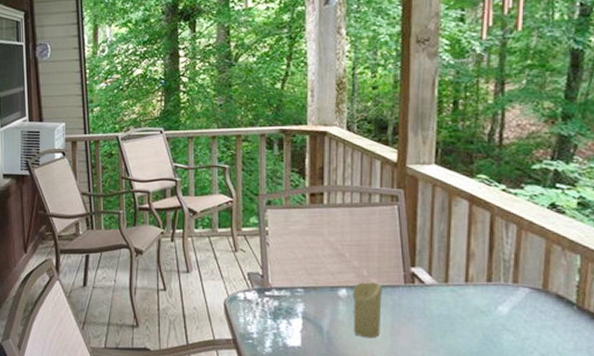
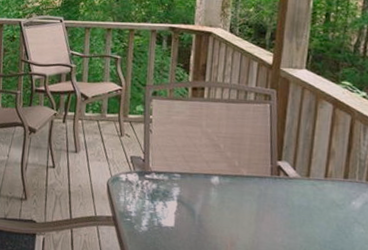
candle: present [353,282,382,339] -> none [222,171,251,224]

